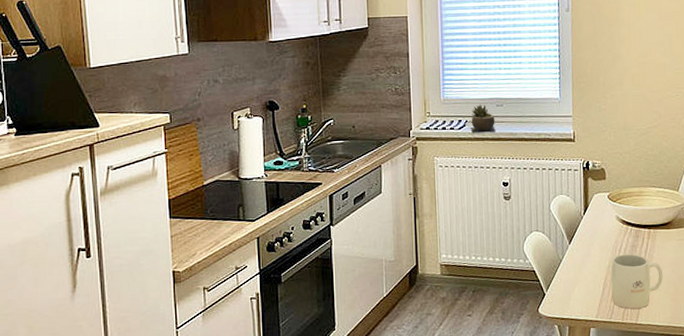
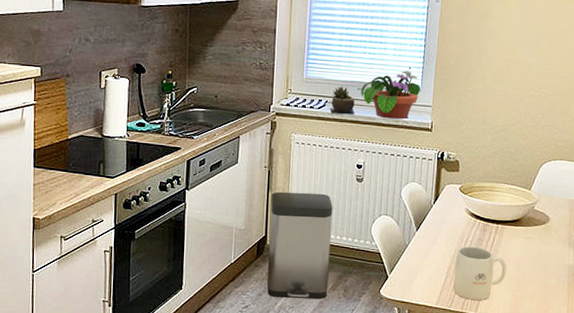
pedal bin: none [418,215,485,328] -> present [267,191,333,299]
potted flower: none [500,78,560,133] -> present [361,66,421,120]

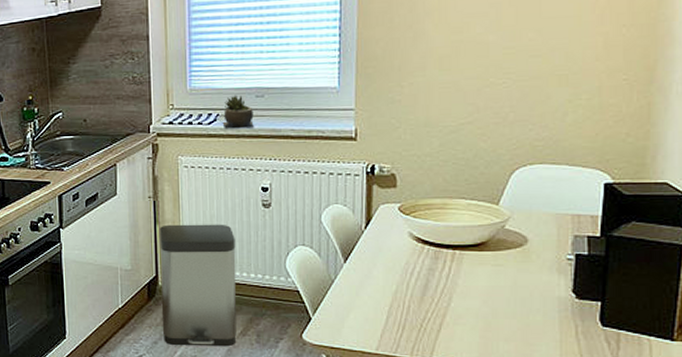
potted flower: present [361,66,421,120] -> none [260,63,338,130]
mug: present [453,246,506,301] -> none [398,278,469,345]

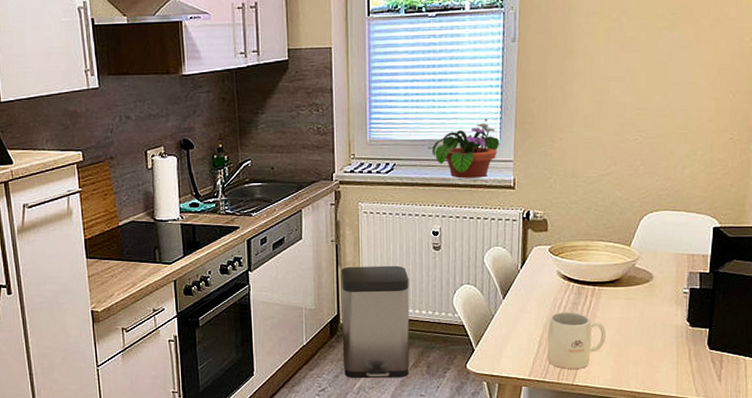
succulent plant: present [222,95,255,129] -> none [398,146,428,178]
potted flower: none [260,63,338,130] -> present [432,118,500,179]
mug: none [398,278,469,345] -> present [547,311,606,370]

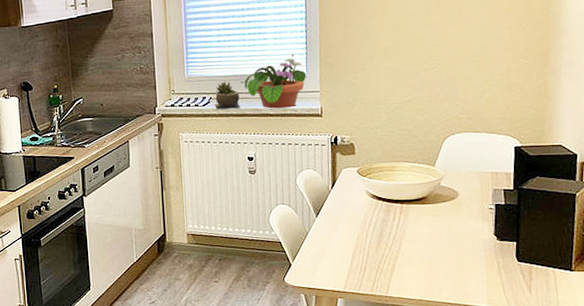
pedal bin: present [340,265,410,378] -> none [165,188,232,291]
succulent plant: none [398,146,428,178] -> present [214,81,241,110]
mug: present [547,311,606,370] -> none [359,228,416,283]

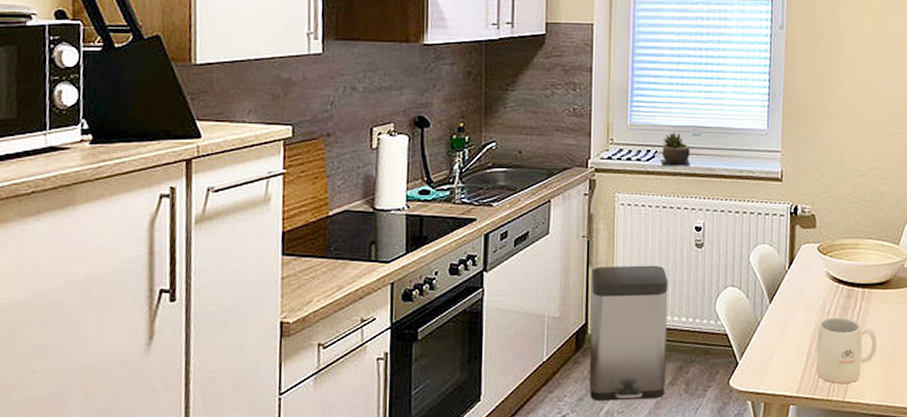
pedal bin: none [165,188,232,291] -> present [589,265,668,401]
potted flower: present [244,54,307,109] -> none [697,105,767,169]
mug: none [359,228,416,283] -> present [816,317,877,384]

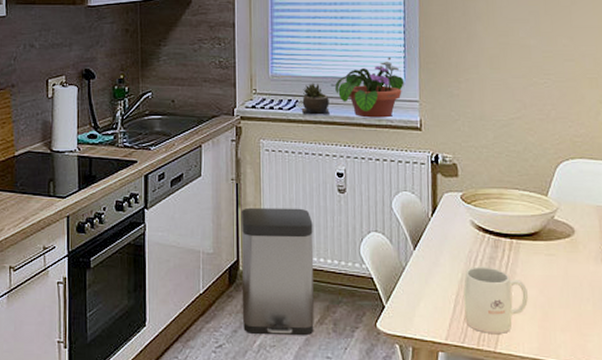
potted flower: none [697,105,767,169] -> present [335,57,404,118]

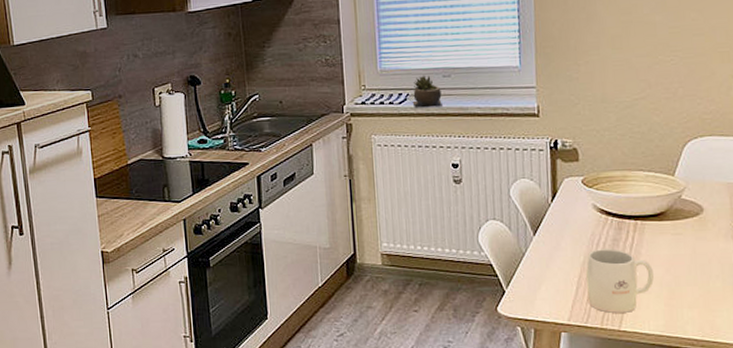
pedal bin: present [241,207,314,335] -> none [355,200,434,322]
potted flower: present [335,57,404,118] -> none [447,43,520,108]

